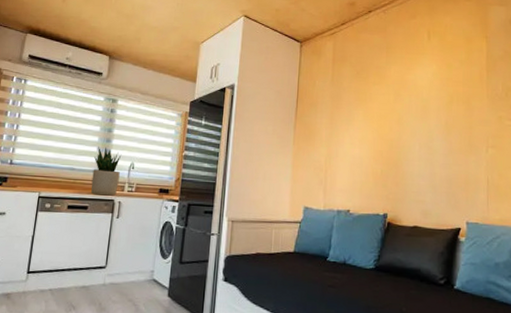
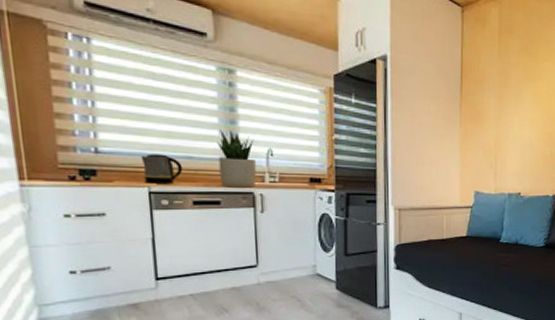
kettle: none [37,165,66,191] -> present [140,154,183,185]

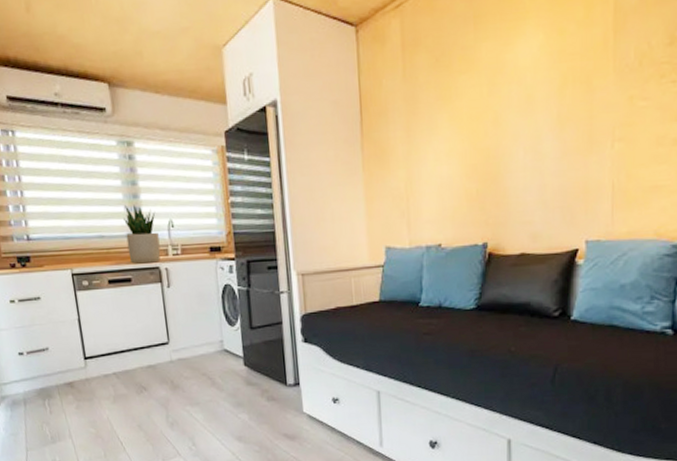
kettle: present [140,154,183,185] -> none [62,235,97,267]

